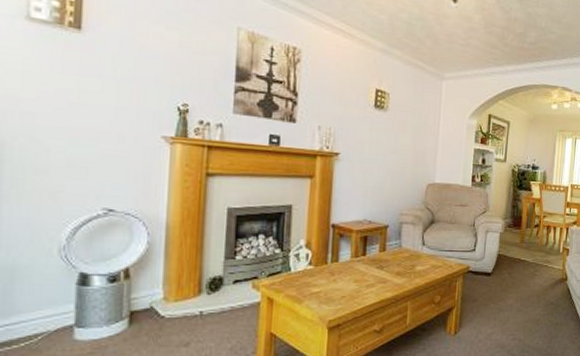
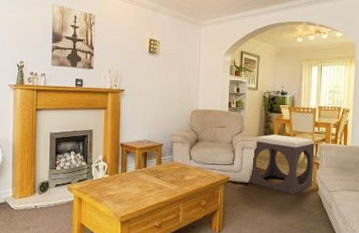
footstool: none [492,216,566,286] -> present [249,135,315,195]

